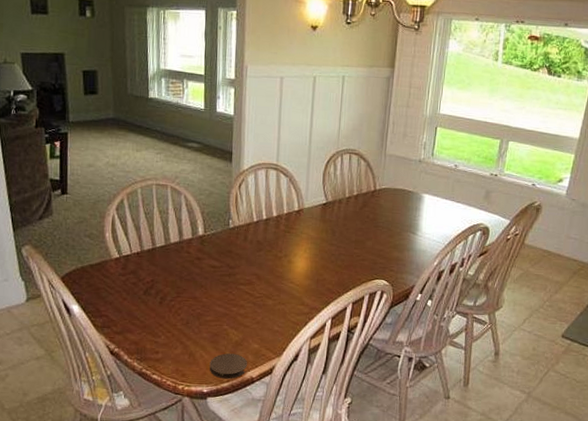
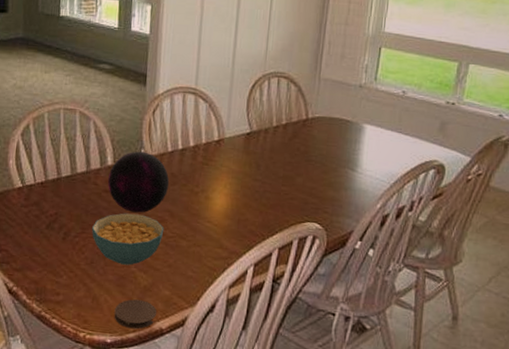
cereal bowl: none [186,277,252,324] -> present [92,213,165,265]
decorative orb: none [199,222,256,277] -> present [107,151,170,213]

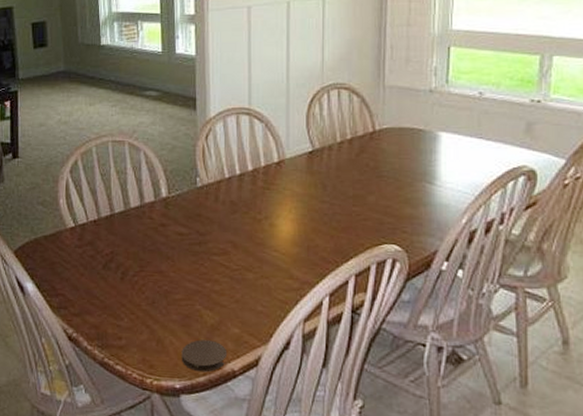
cereal bowl: present [92,213,165,265] -> none [151,247,228,303]
decorative orb: present [107,151,170,213] -> none [163,180,230,246]

